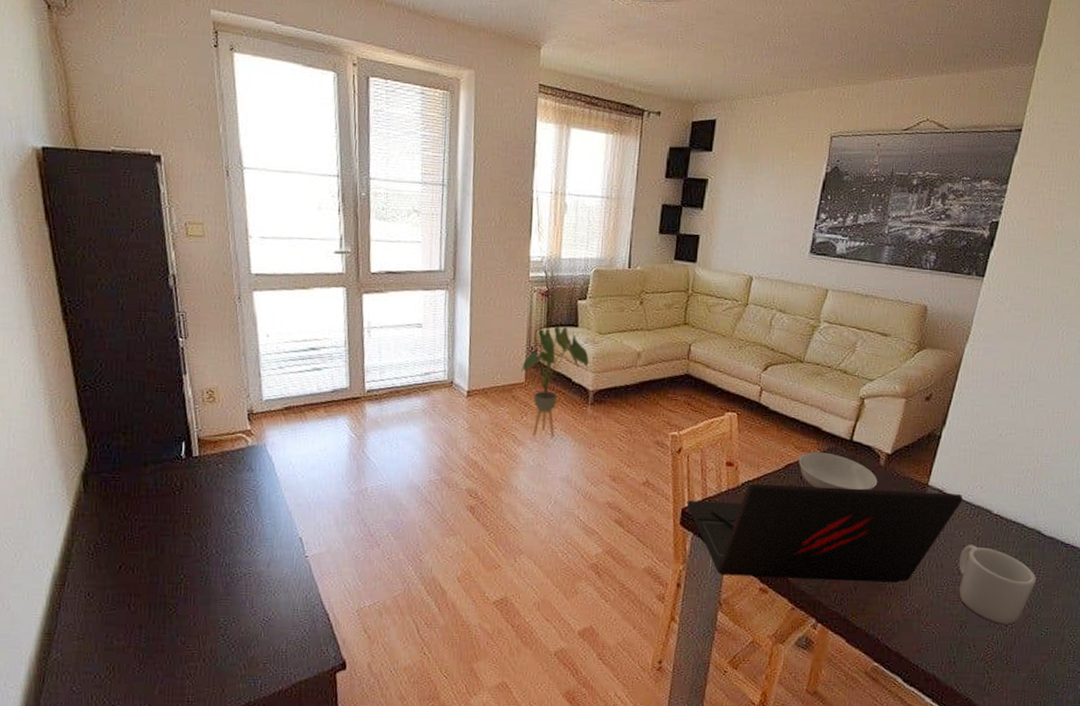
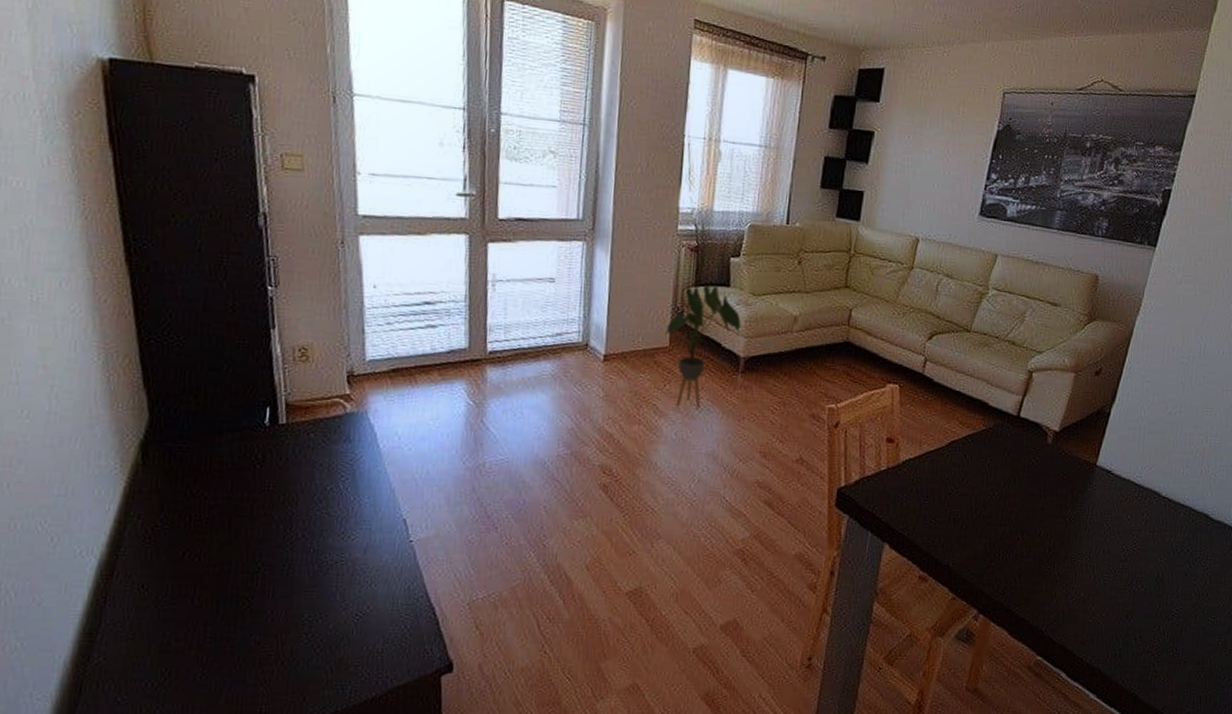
laptop: present [686,483,962,583] -> none [843,462,1131,570]
bowl: present [799,452,878,491] -> none [963,428,1045,471]
mug: present [958,544,1036,625] -> none [1125,529,1204,614]

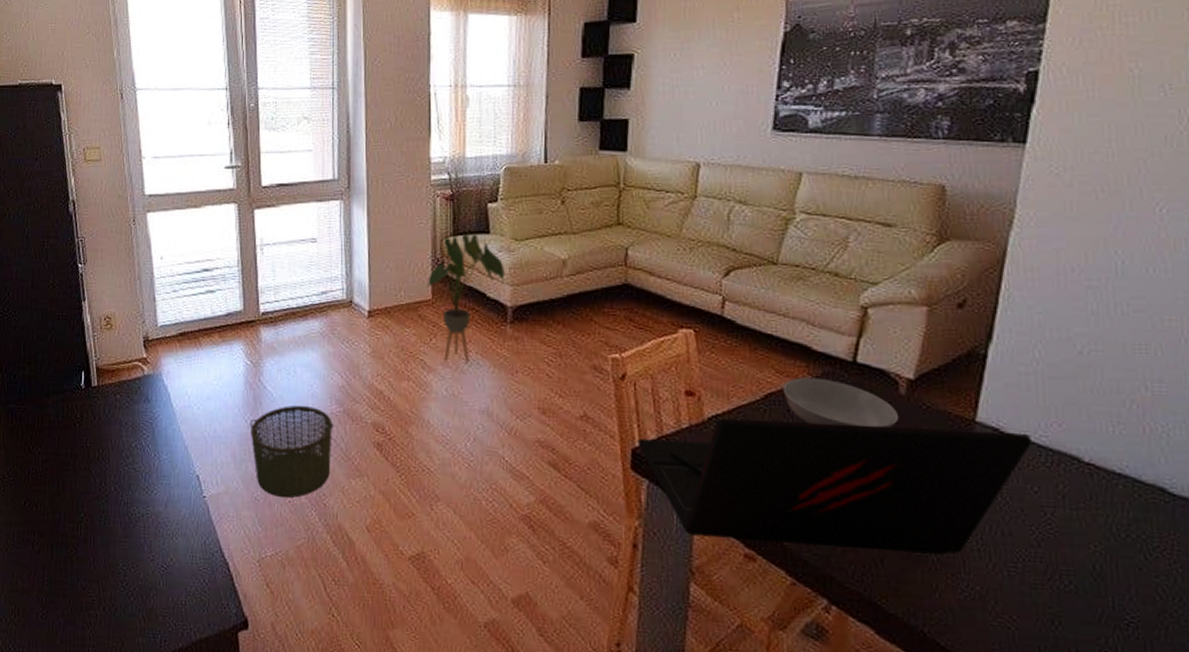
basket: none [467,447,560,539] -> present [250,406,334,498]
laptop: none [843,462,1131,570] -> present [637,418,1031,555]
bowl: none [963,428,1045,471] -> present [783,377,900,429]

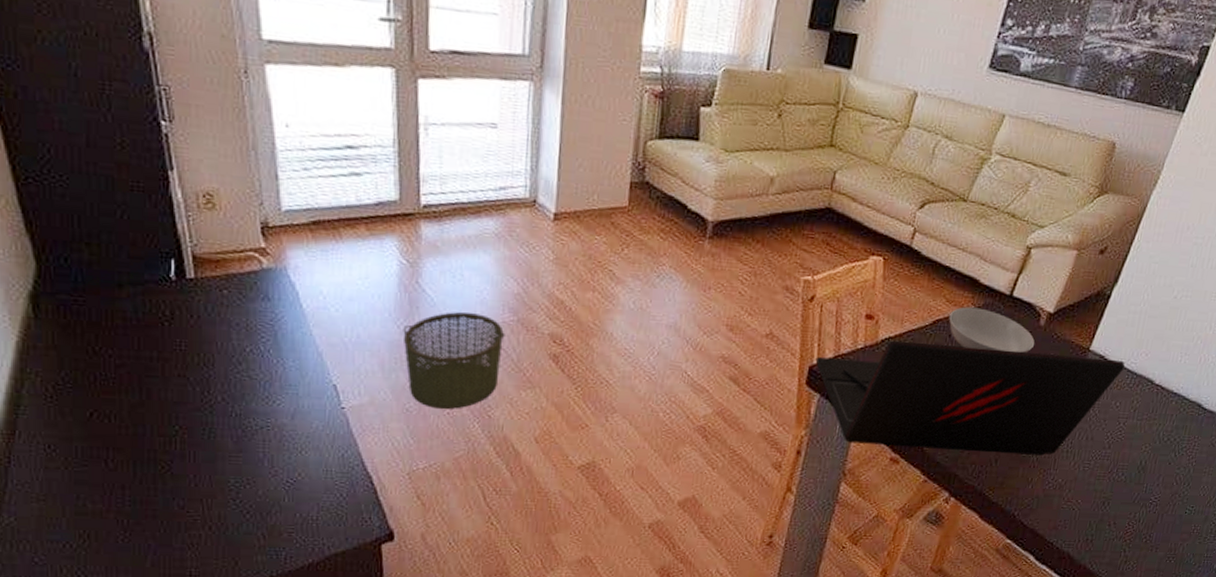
house plant: present [426,234,505,362] -> none [623,138,710,276]

